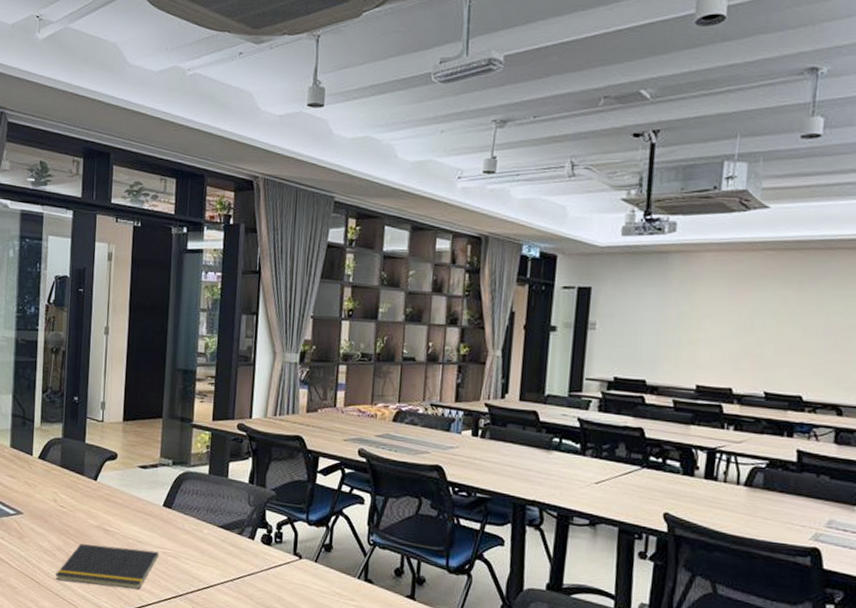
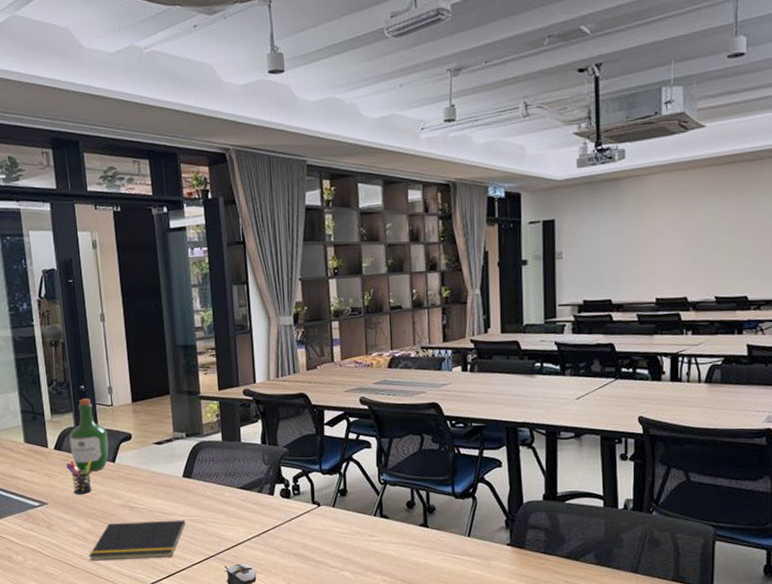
pen holder: none [48,472,74,509] -> present [66,459,92,494]
wine bottle: none [54,410,94,487] -> present [69,398,109,472]

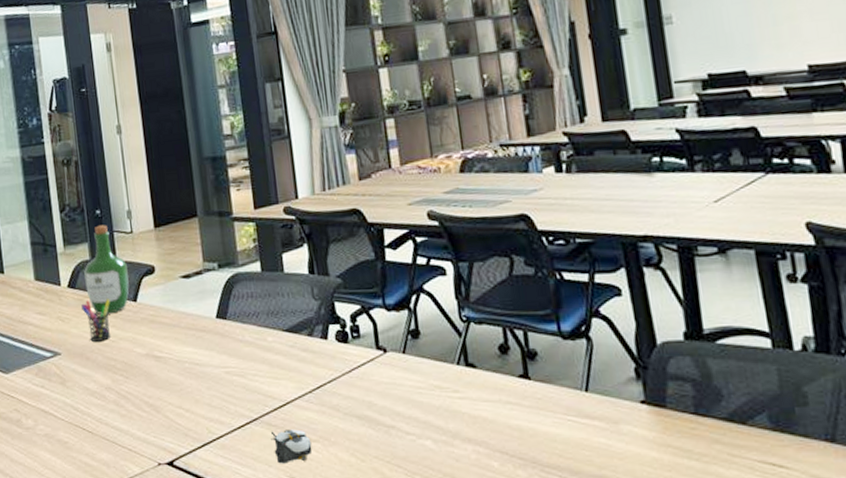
notepad: present [89,520,186,561] -> none [109,372,222,425]

